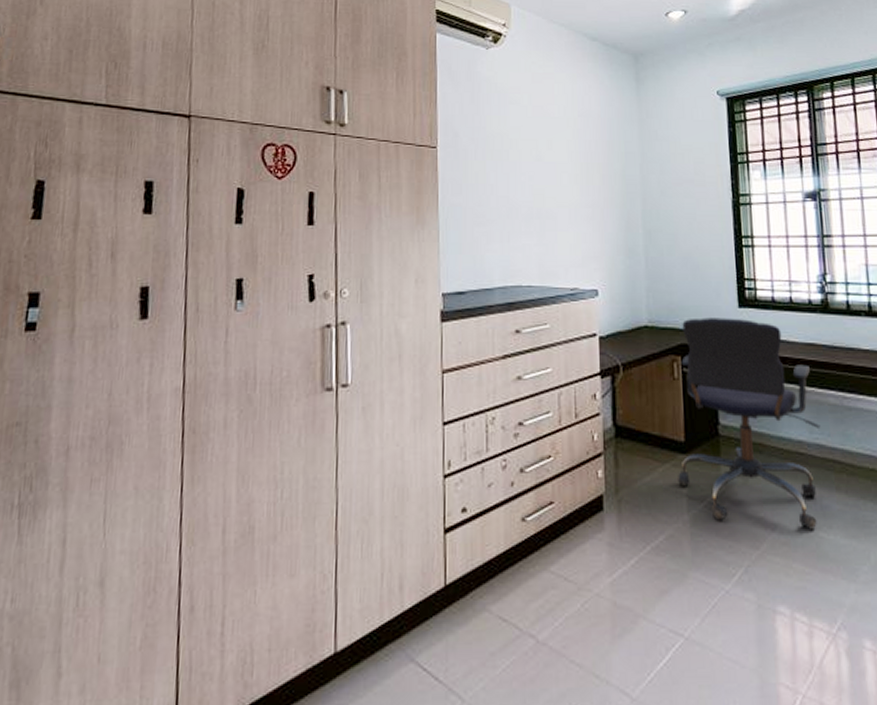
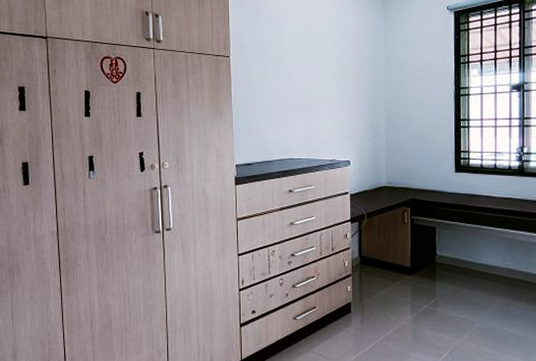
office chair: present [678,318,821,530] -> none [405,180,511,326]

